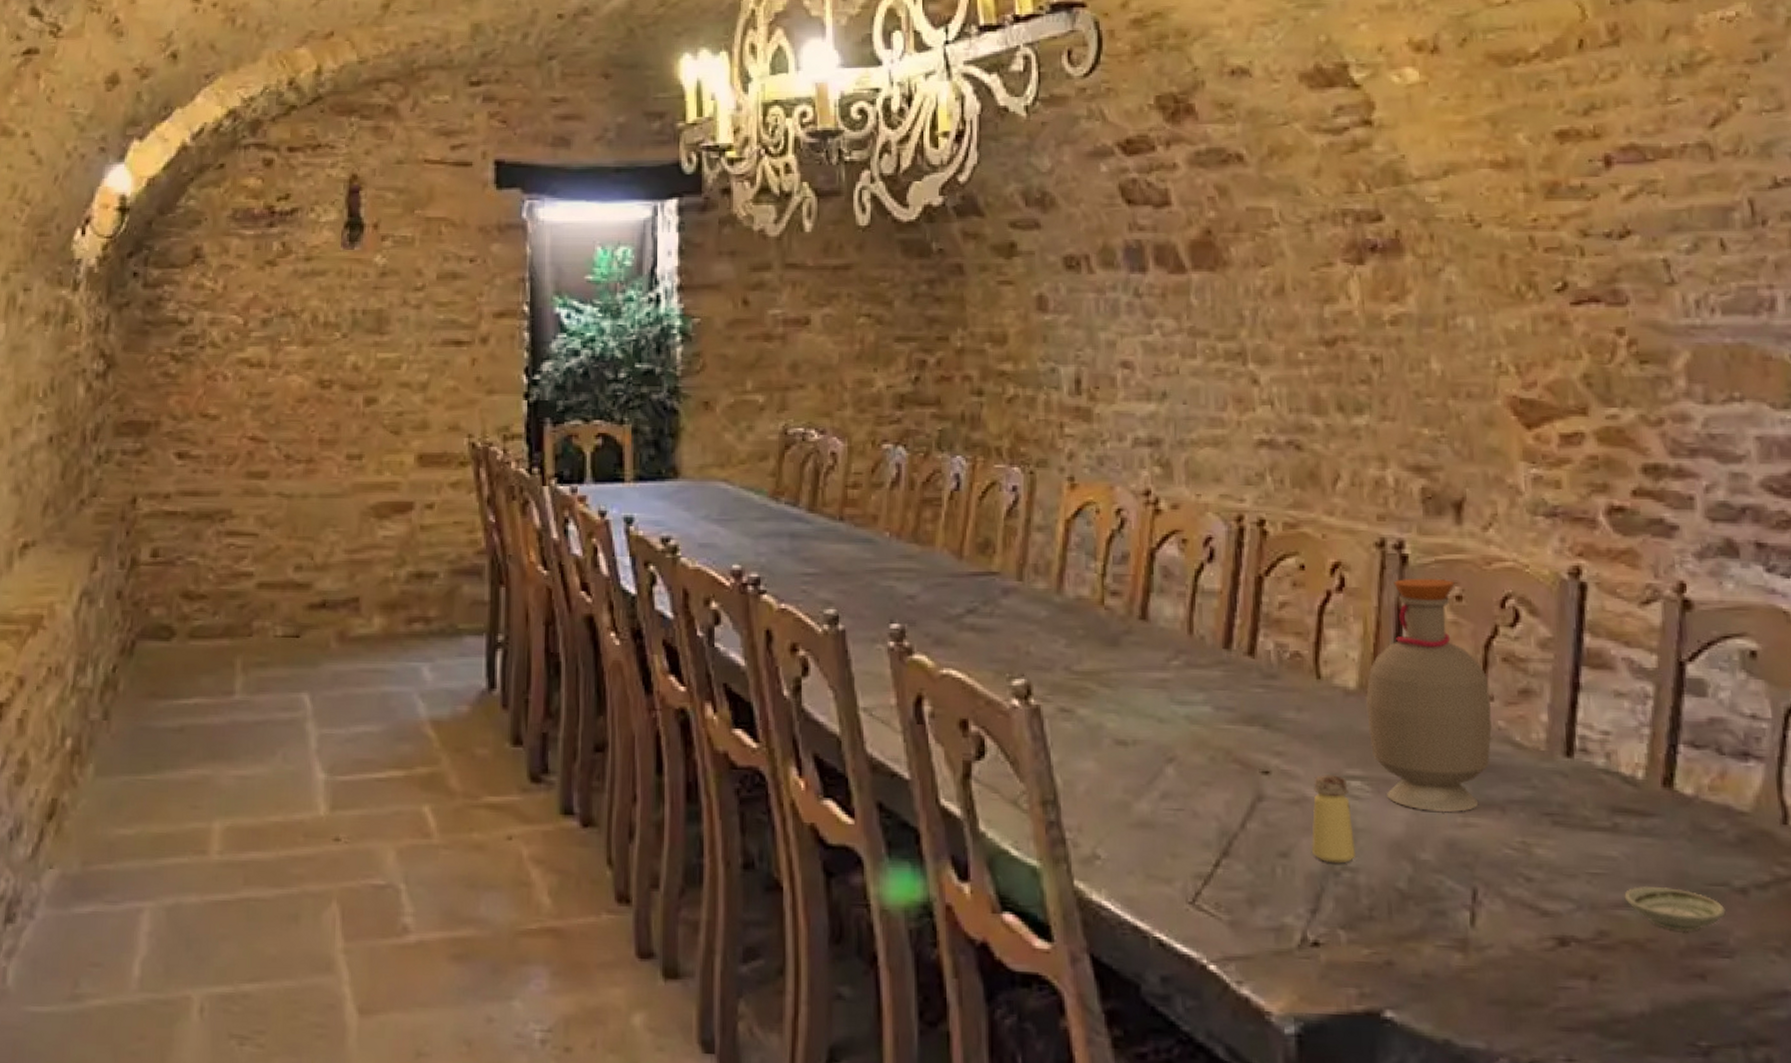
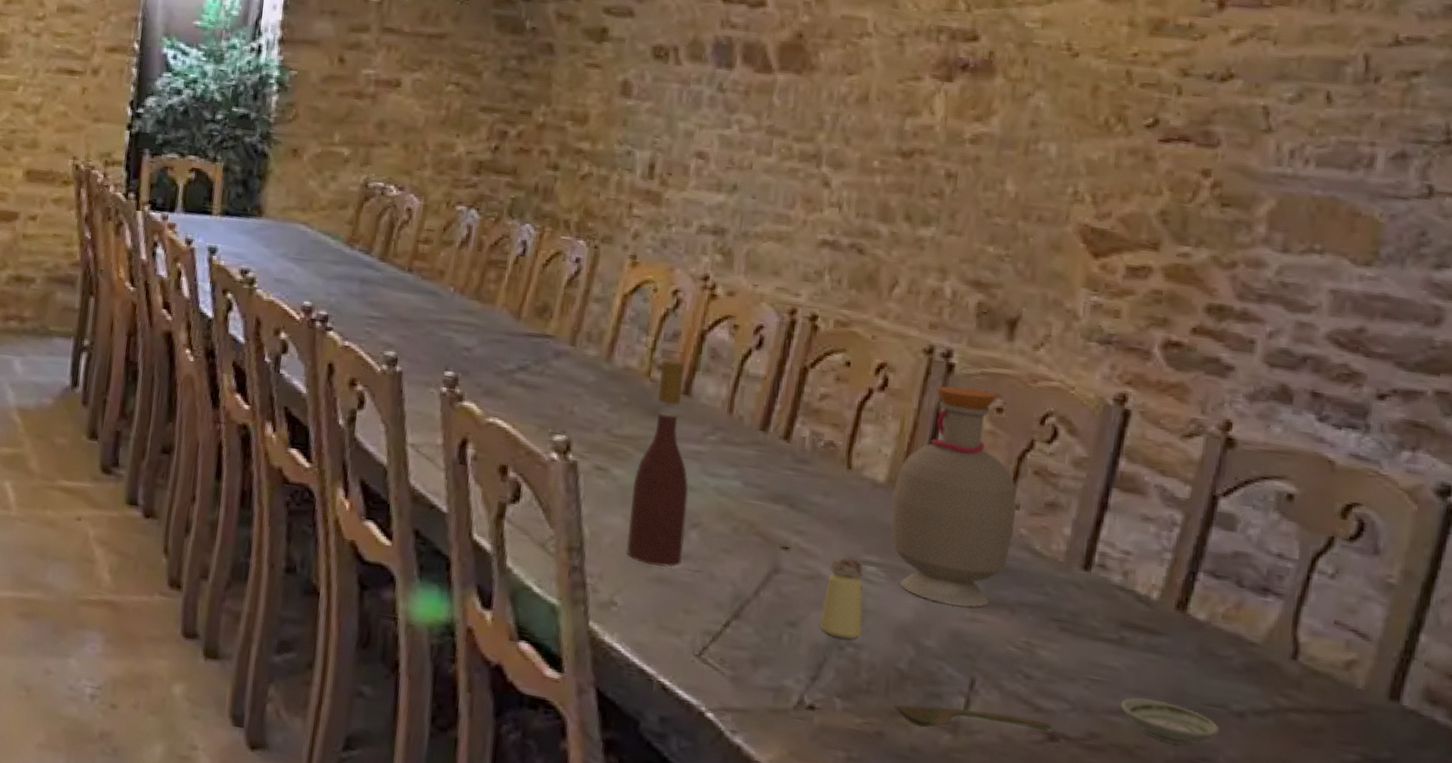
wine bottle: none [1101,583,1162,809] -> present [626,359,689,567]
spoon: none [1399,923,1561,950] -> present [893,704,1052,731]

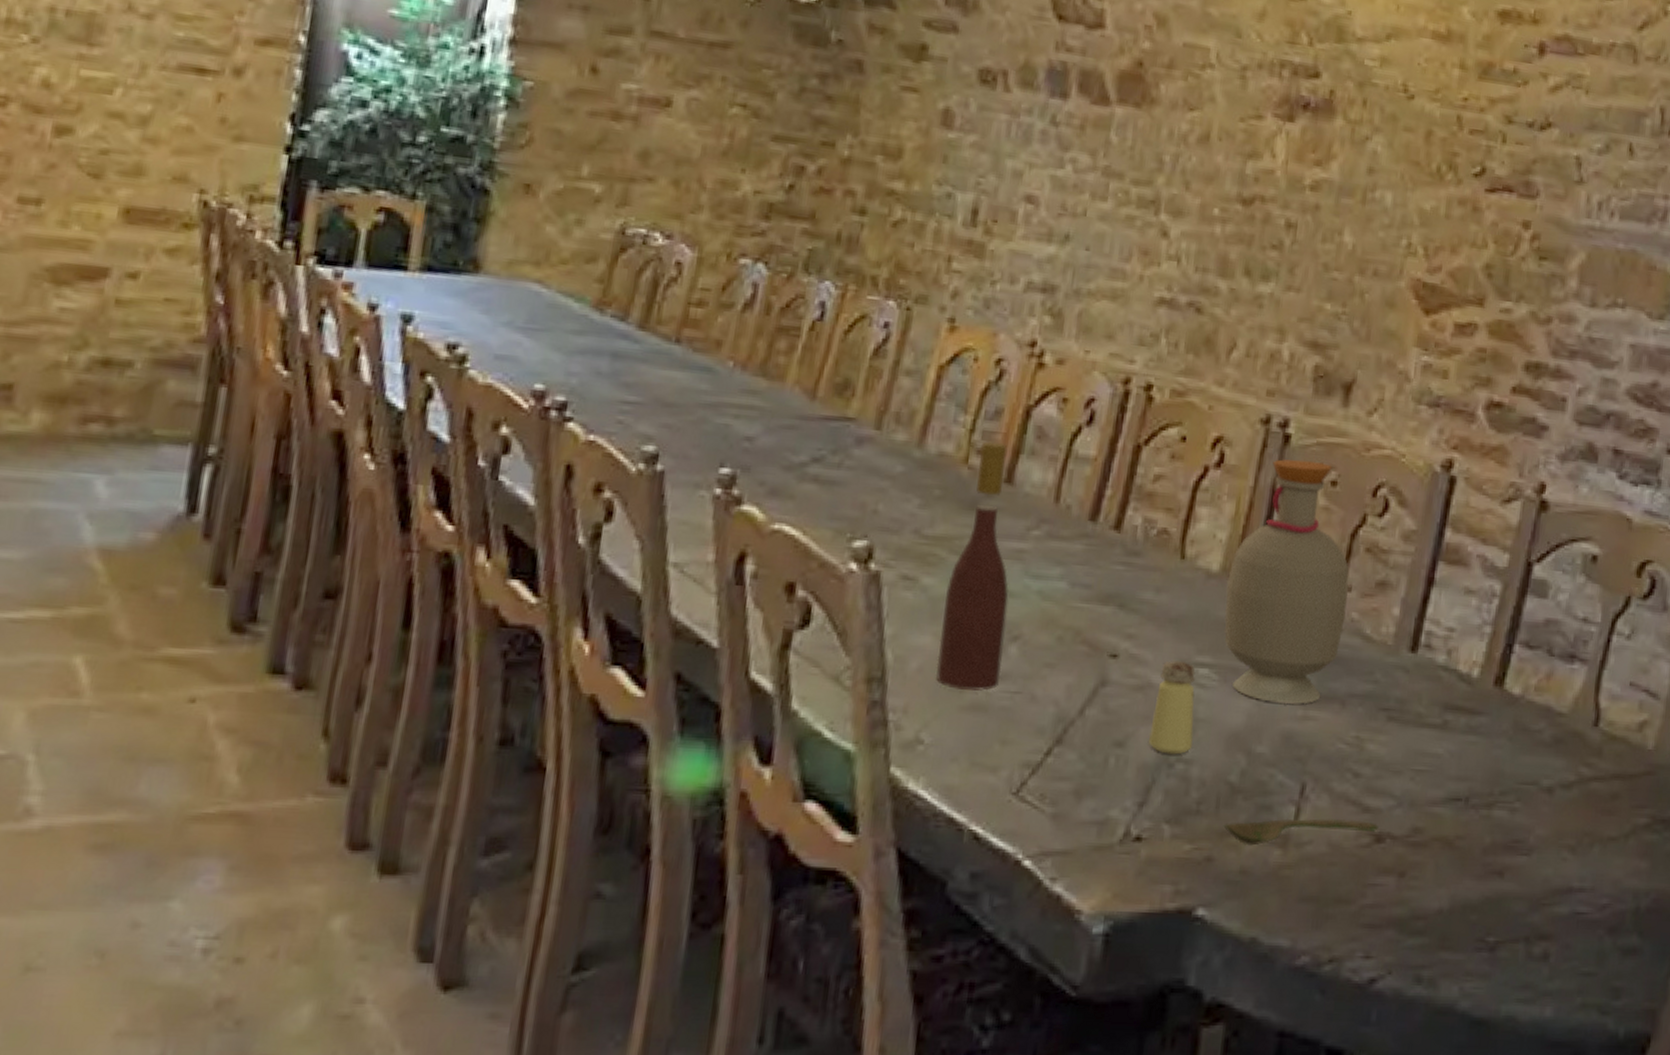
saucer: present [1120,697,1220,745] -> none [1442,783,1531,830]

